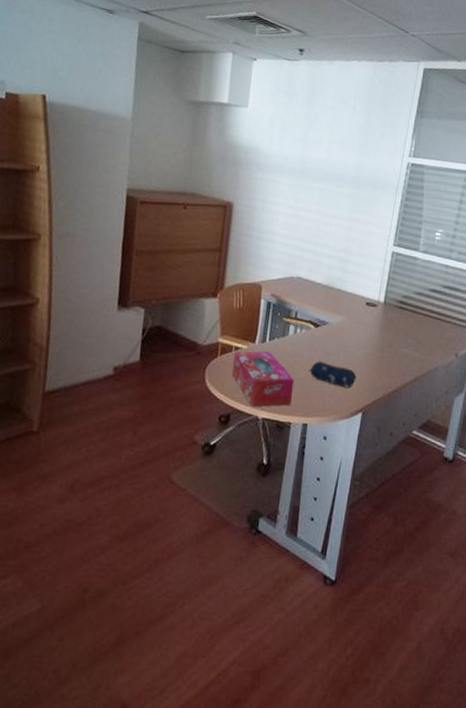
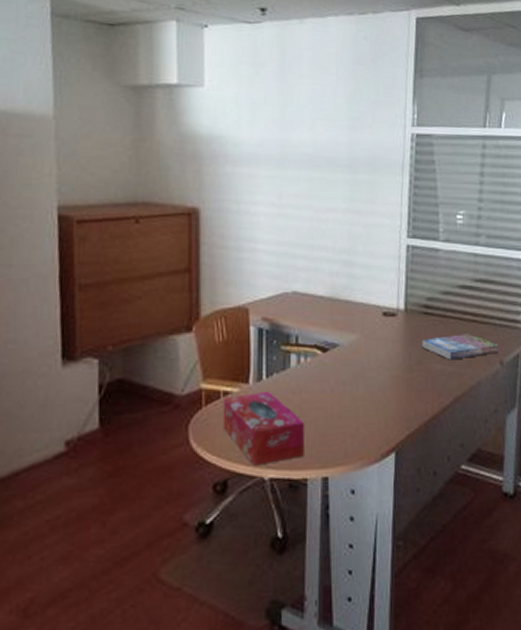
pencil case: present [309,361,357,389] -> none [321,394,383,424]
book: none [394,327,456,348] -> present [421,334,499,360]

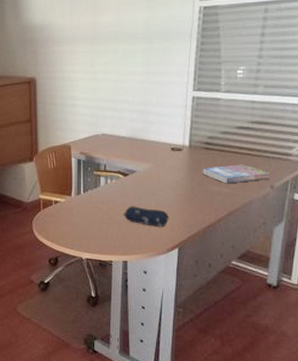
tissue box: present [222,390,304,466] -> none [54,201,110,250]
pencil case: none [321,394,383,424] -> present [123,206,169,228]

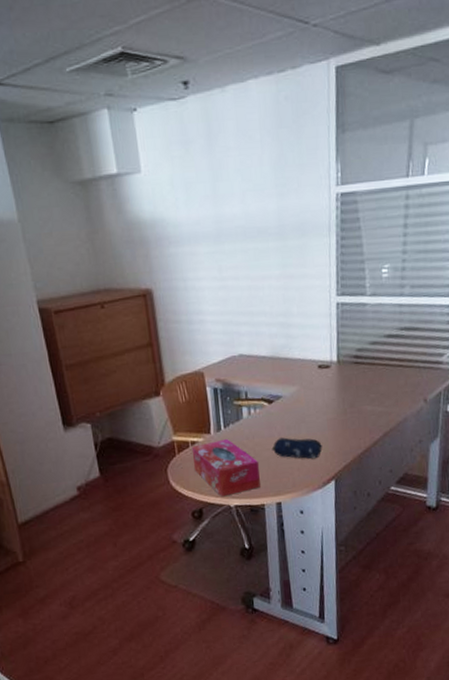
tissue box: none [54,201,110,250] -> present [191,438,260,497]
book: present [202,164,271,184] -> none [353,377,423,402]

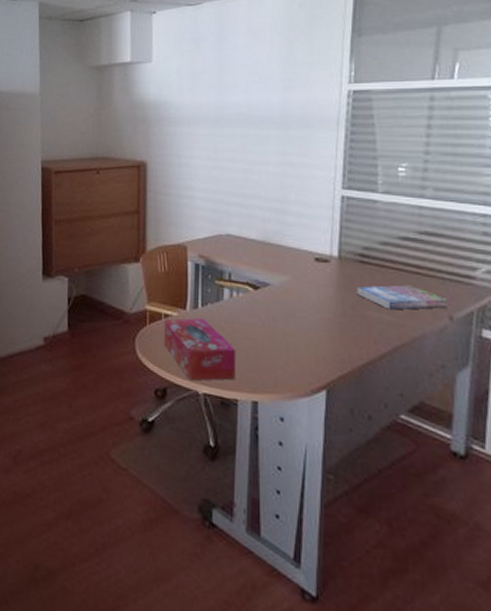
pencil case: present [271,437,322,459] -> none [252,328,313,361]
book: none [353,377,423,402] -> present [356,285,448,310]

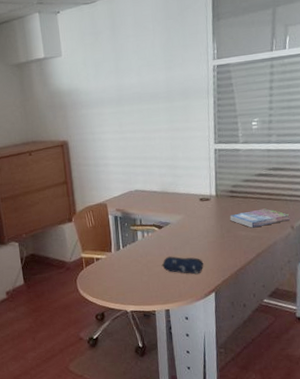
tissue box: present [163,318,235,381] -> none [96,256,152,304]
pencil case: none [252,328,313,361] -> present [161,256,204,275]

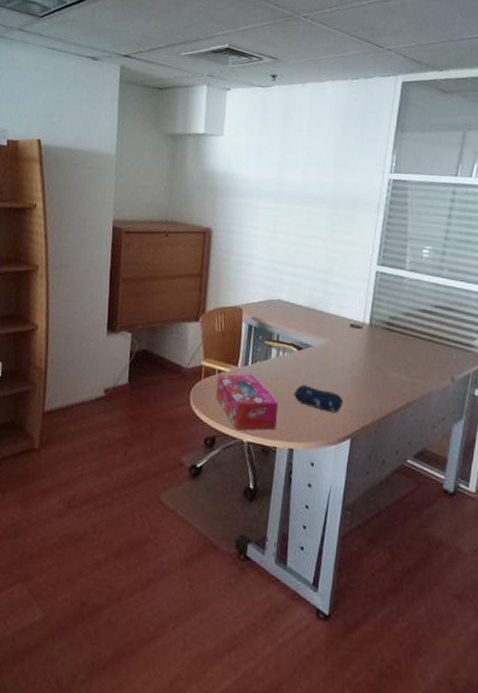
tissue box: none [96,256,152,304] -> present [215,374,278,431]
book: present [229,208,290,228] -> none [381,350,452,371]

